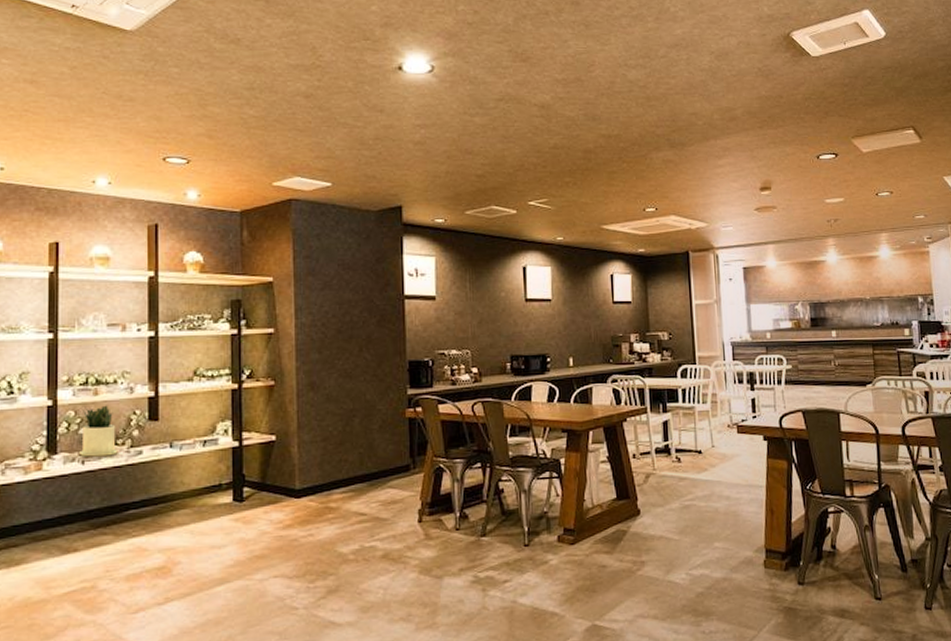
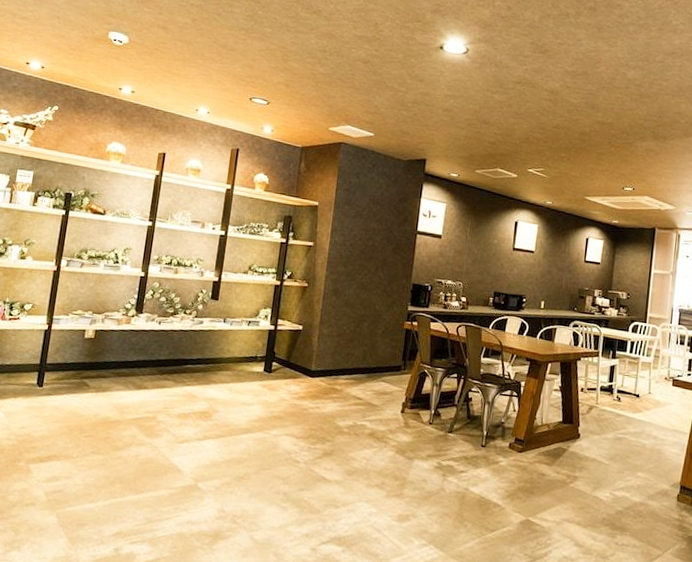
planter: present [78,405,118,457] -> none [157,281,187,322]

